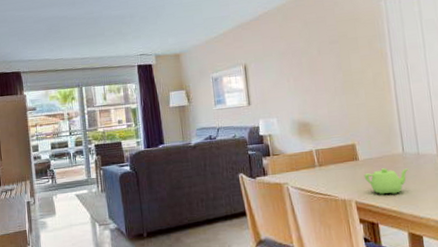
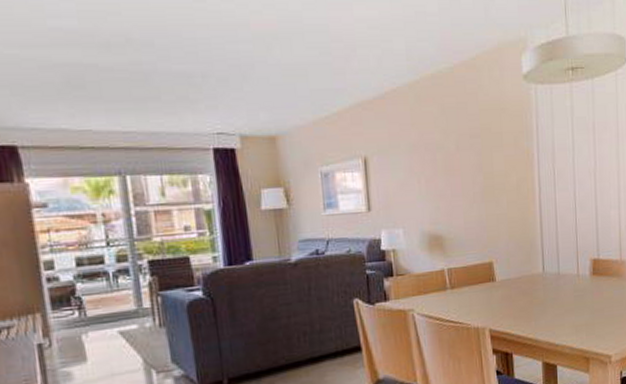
teapot: present [364,168,409,195] -> none [500,290,548,321]

